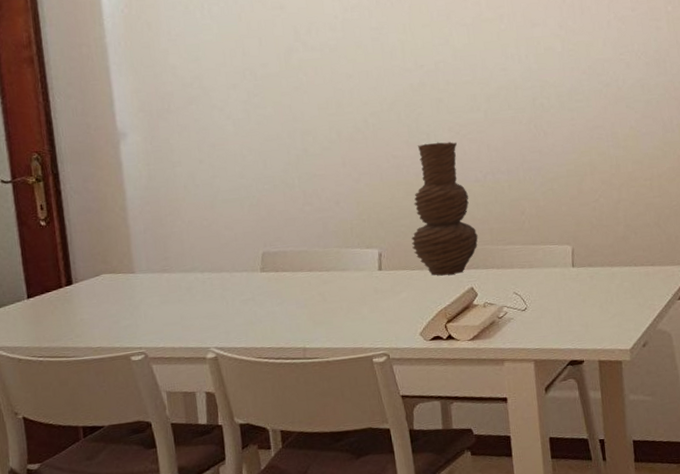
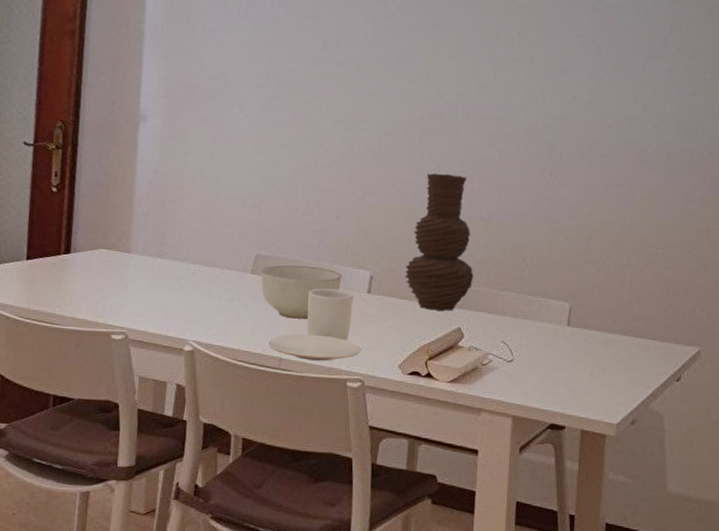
bowl: none [269,254,352,308] -> present [260,265,342,319]
plate: none [289,318,382,345] -> present [268,334,362,361]
mug: none [320,272,368,321] -> present [307,289,353,341]

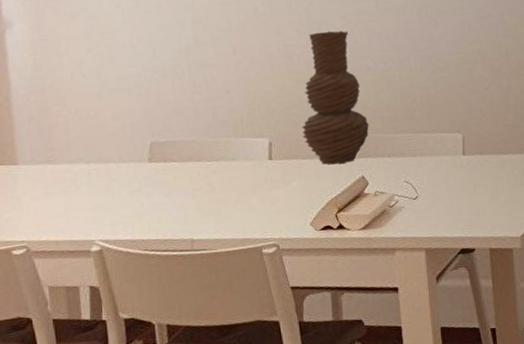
bowl: present [260,265,342,319] -> none [157,143,242,199]
plate: present [268,334,362,361] -> none [177,208,272,236]
mug: present [307,289,353,341] -> none [210,161,258,212]

